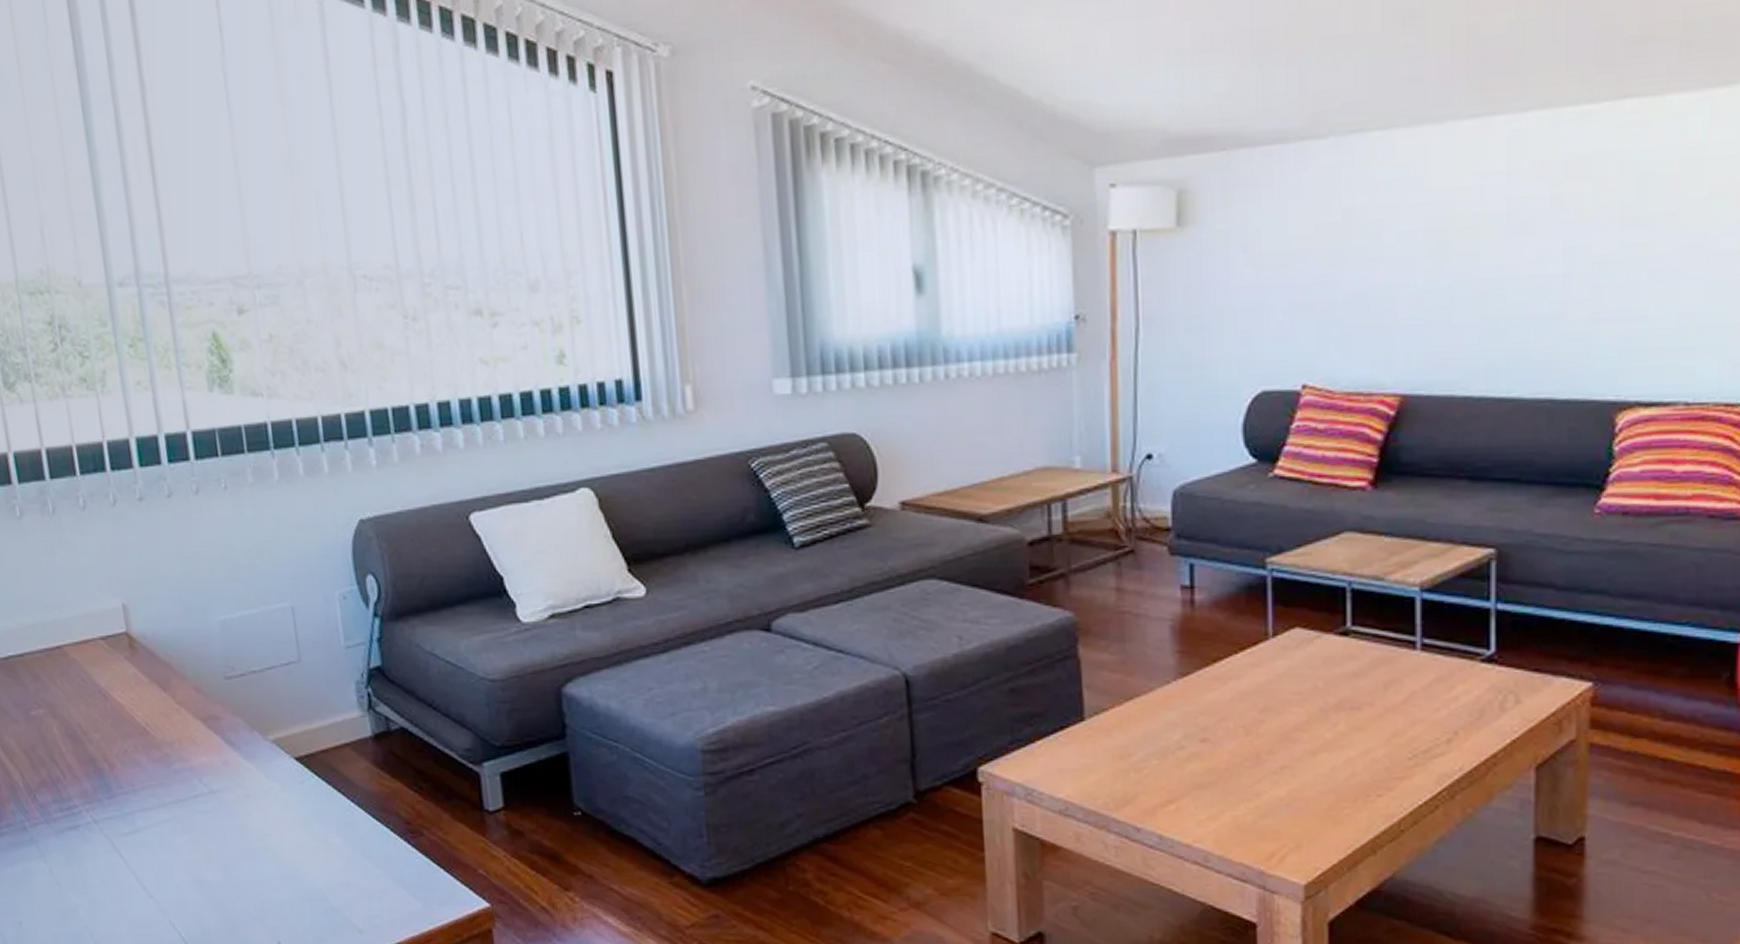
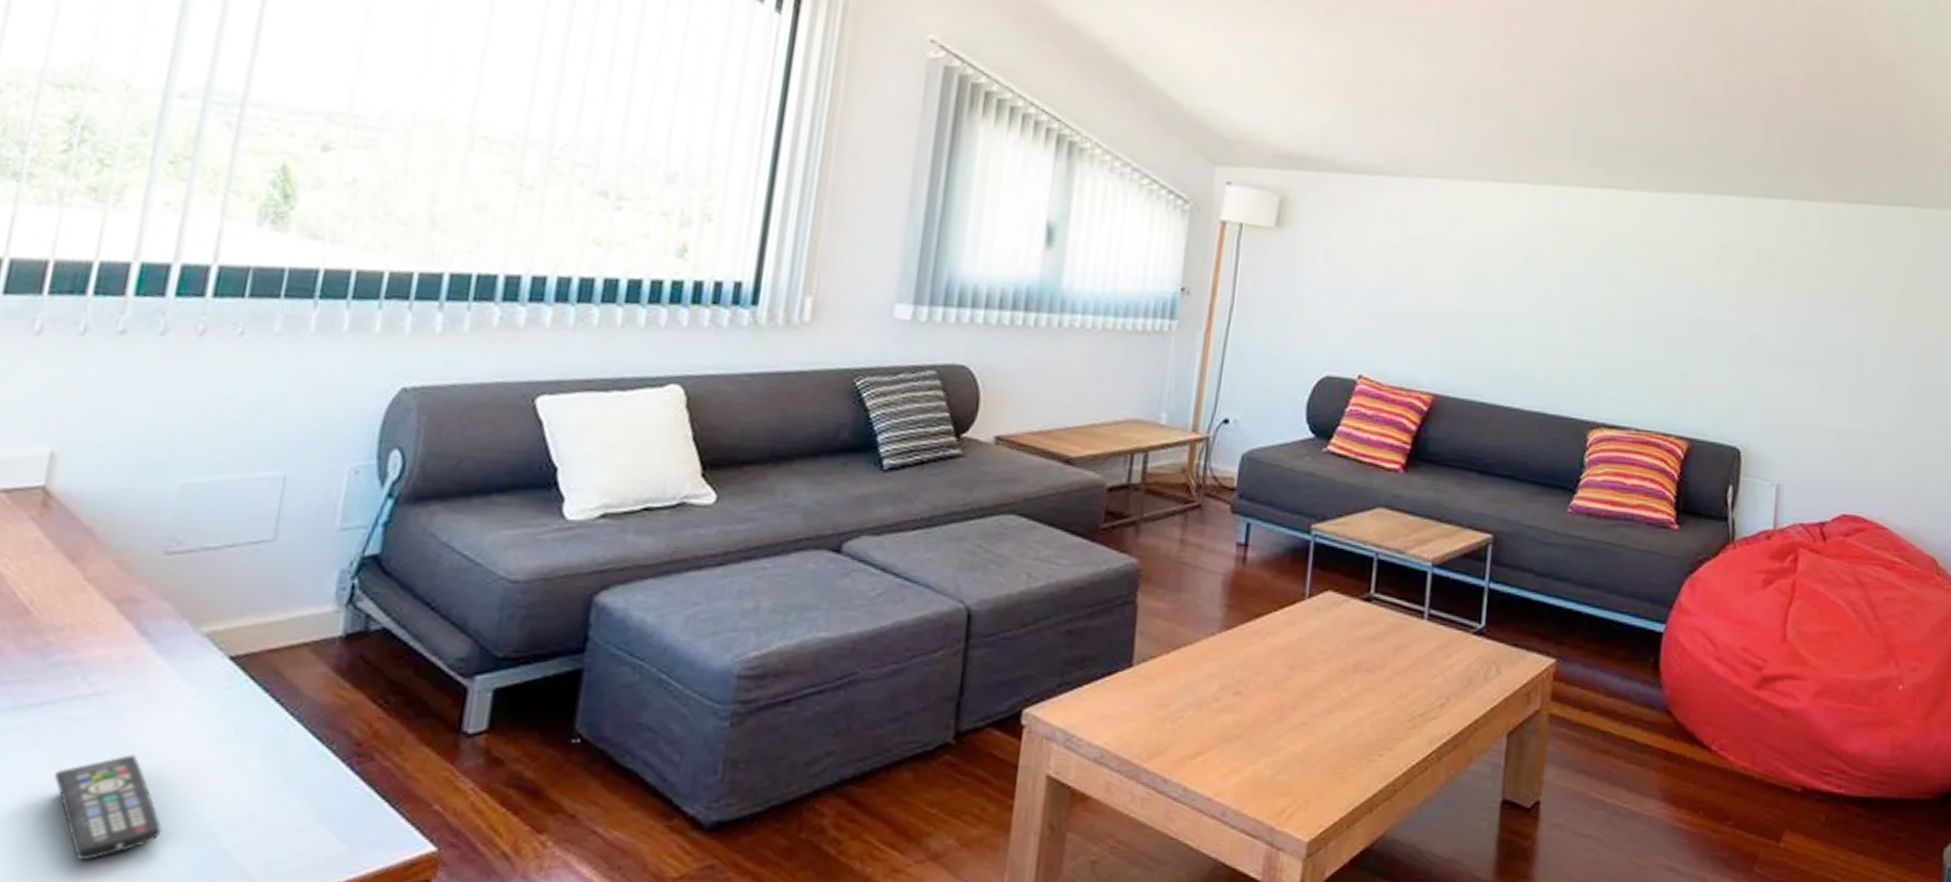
remote control: none [202,837,288,917] -> present [54,754,162,860]

